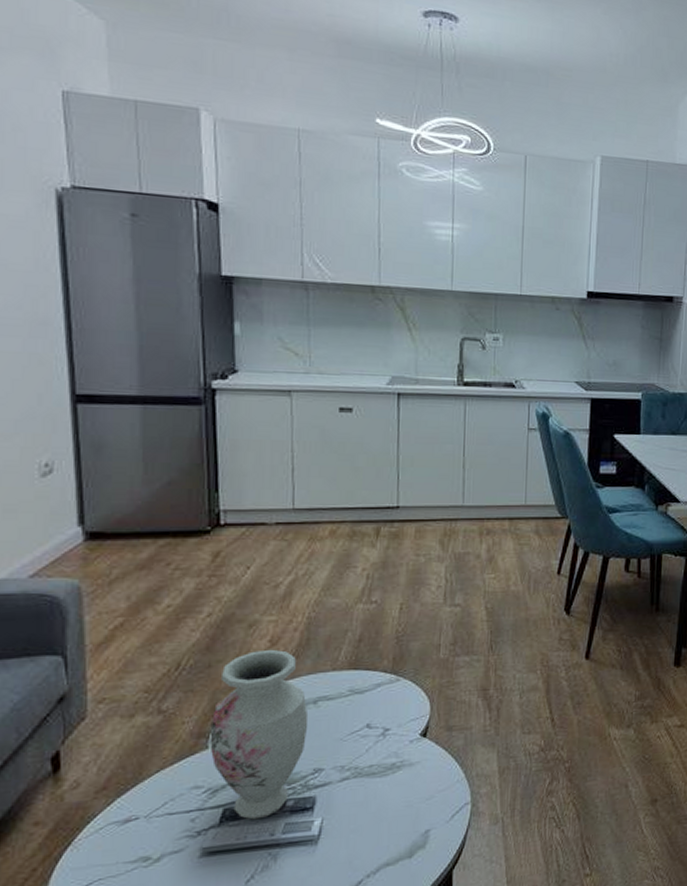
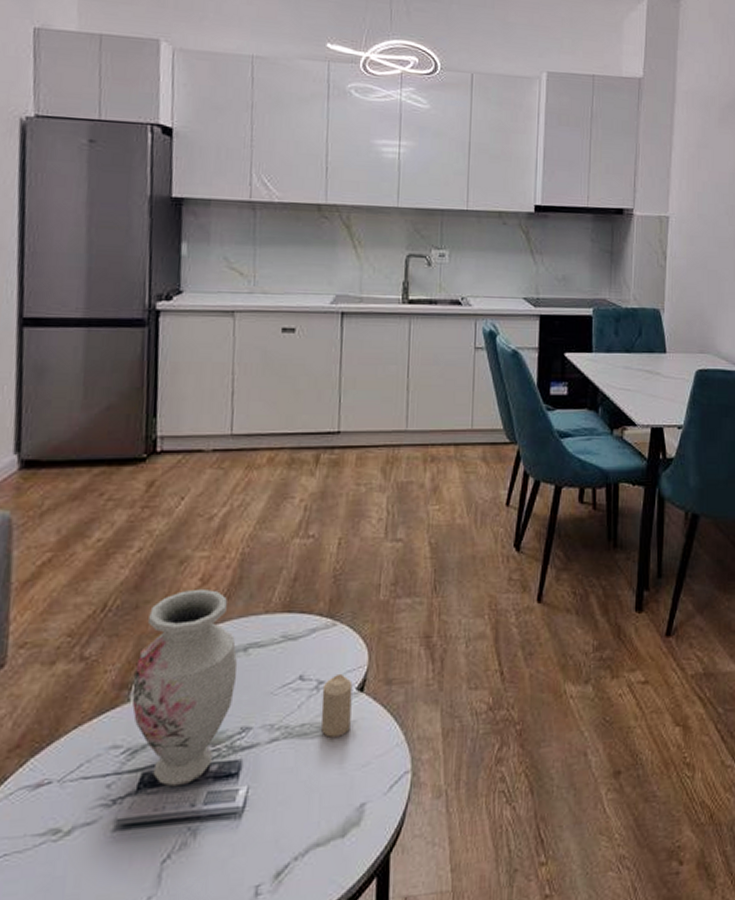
candle: none [387,721,416,776] -> present [321,673,353,738]

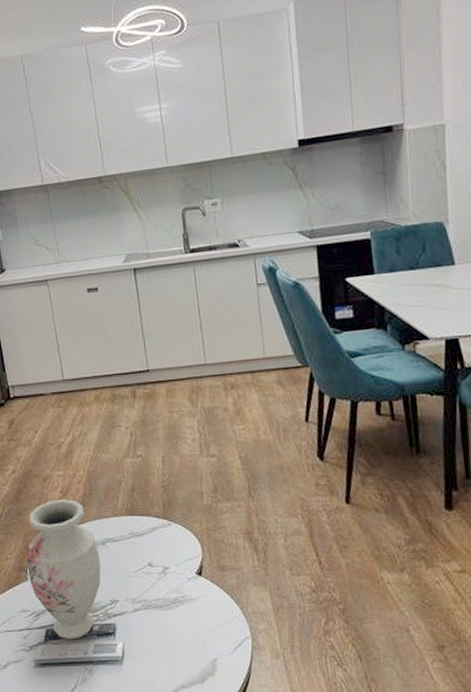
candle: present [321,673,353,738] -> none [168,561,195,609]

